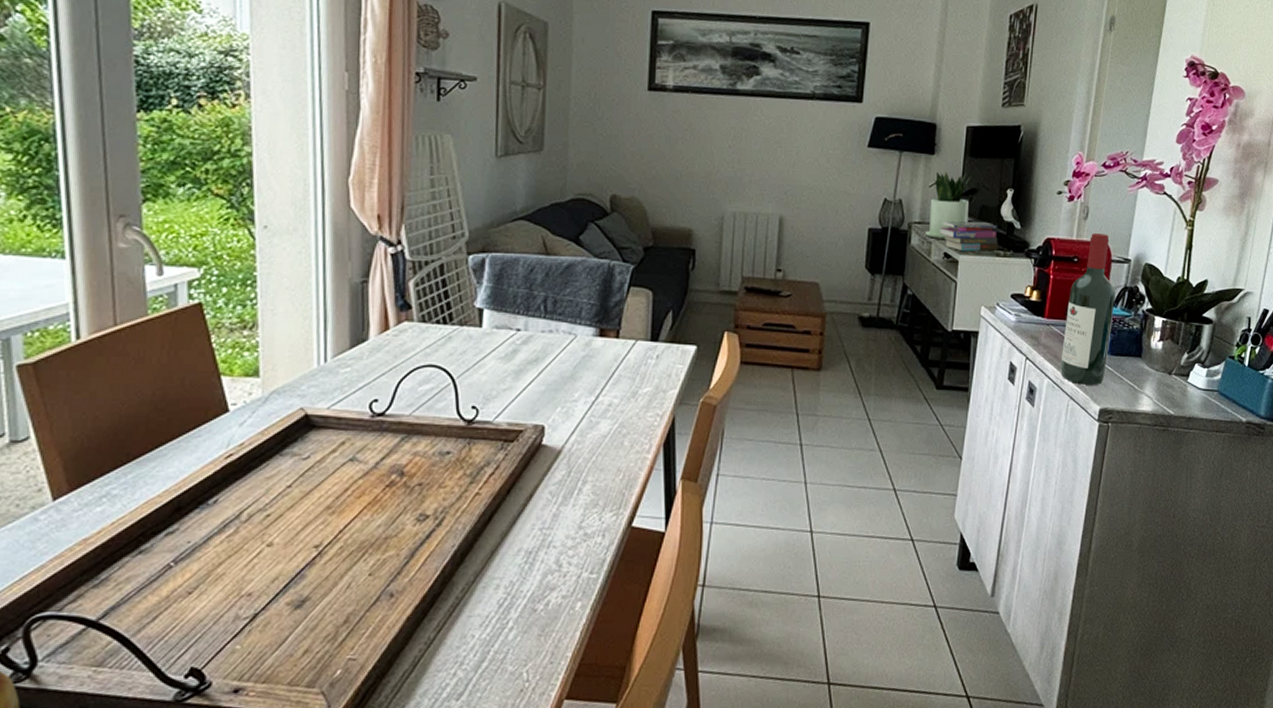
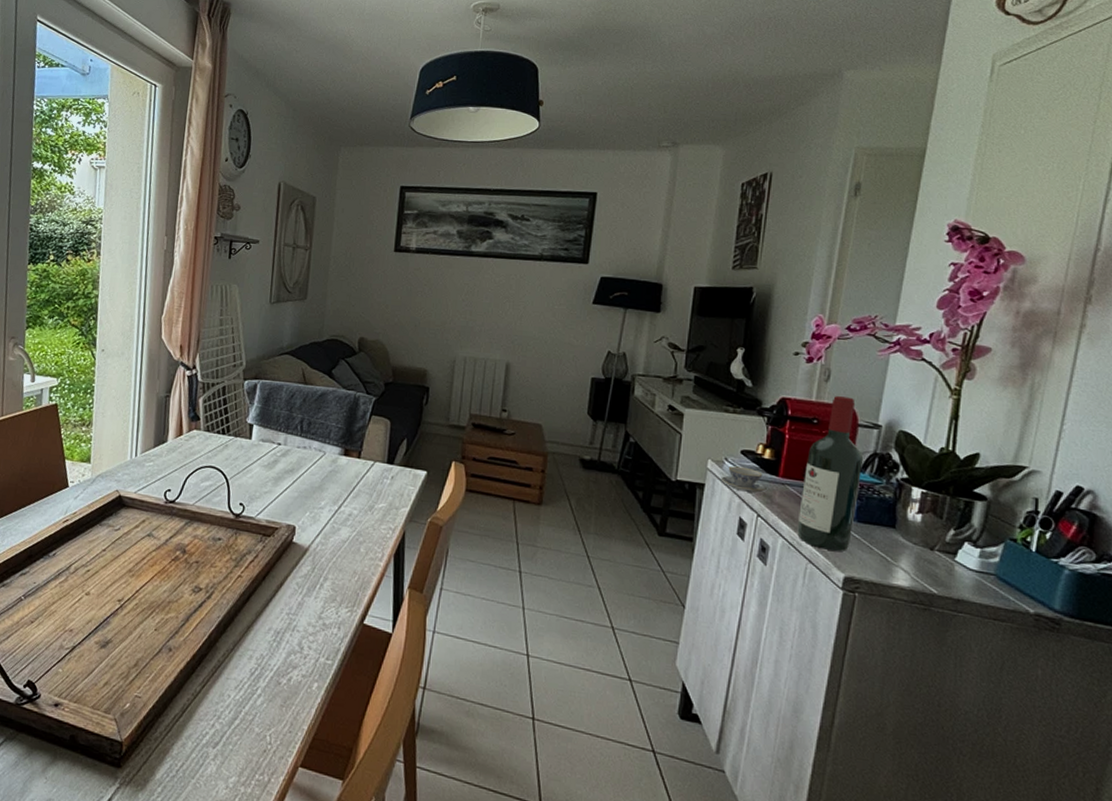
planter: present [924,171,970,240] -> none [648,328,697,393]
books: present [940,221,998,252] -> none [664,375,727,406]
teacup: none [993,311,1034,336] -> present [721,466,767,493]

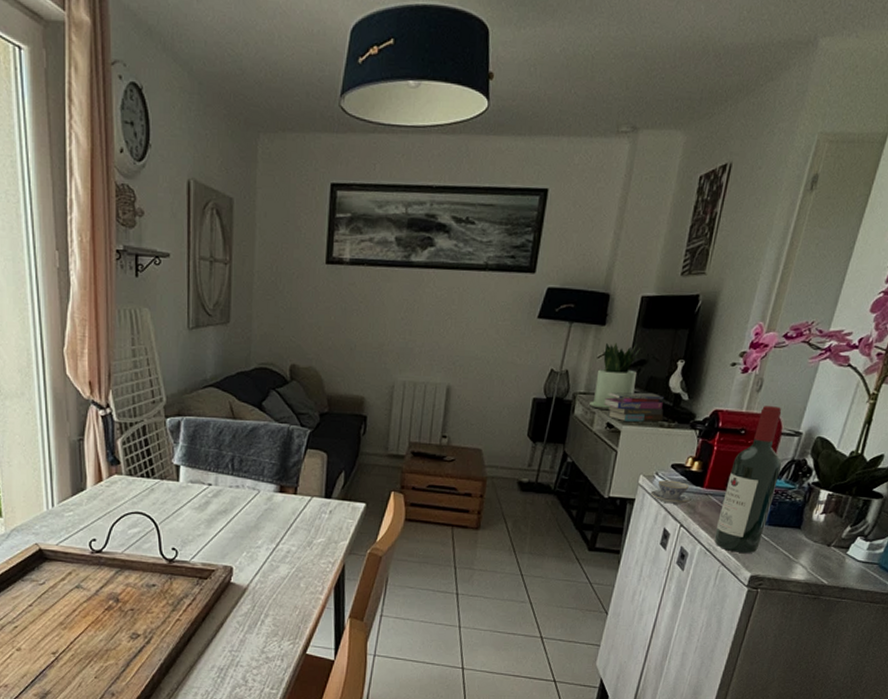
planter: none [648,328,697,393] -> present [588,342,640,411]
books: none [664,375,727,406] -> present [604,392,665,422]

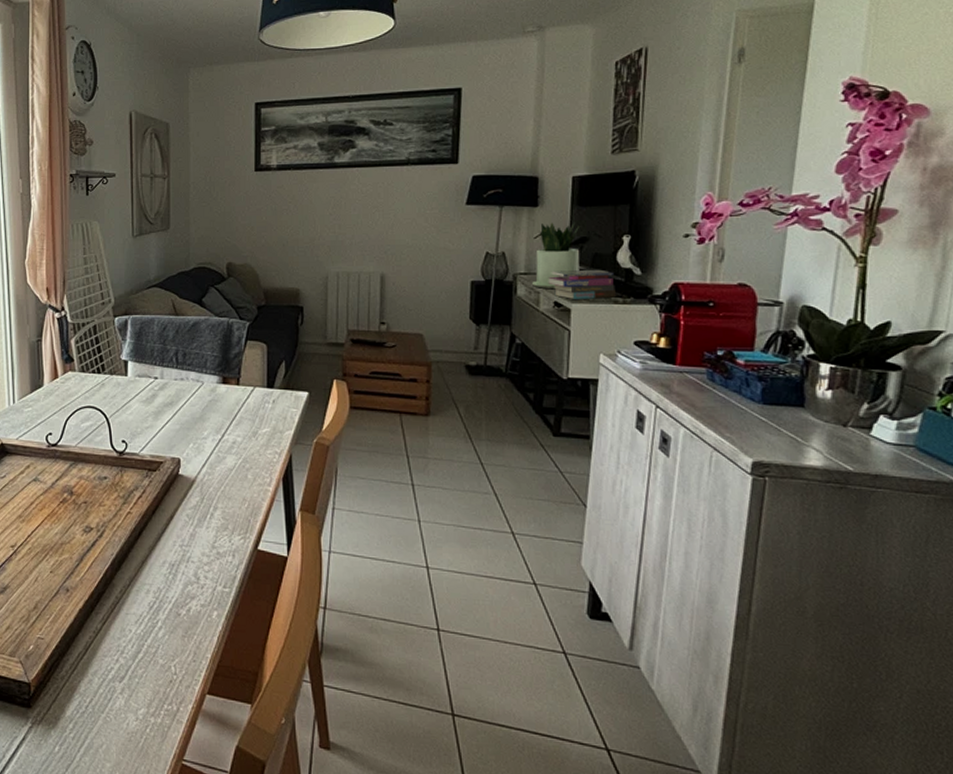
teacup: present [650,480,692,504] -> none [614,358,664,384]
wine bottle: present [714,406,782,554] -> none [699,276,765,437]

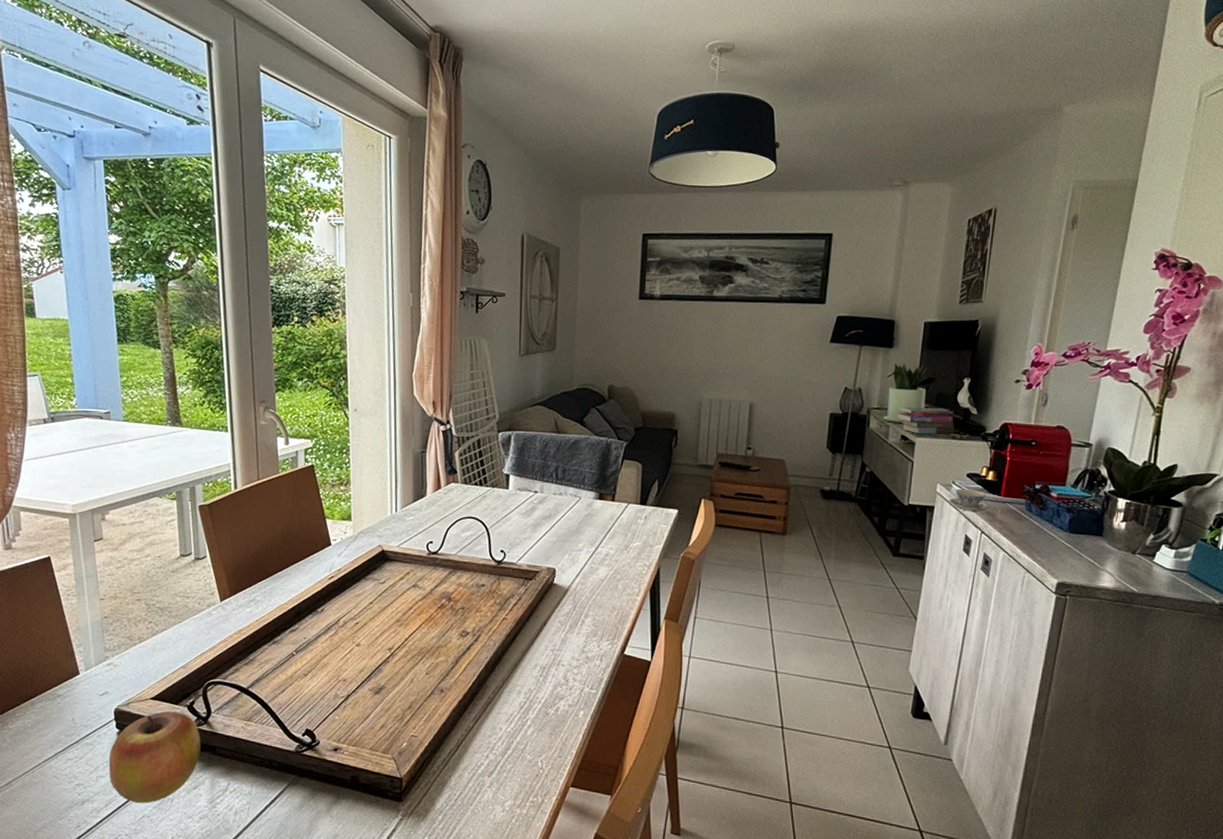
teacup: none [614,358,664,384] -> present [949,488,990,512]

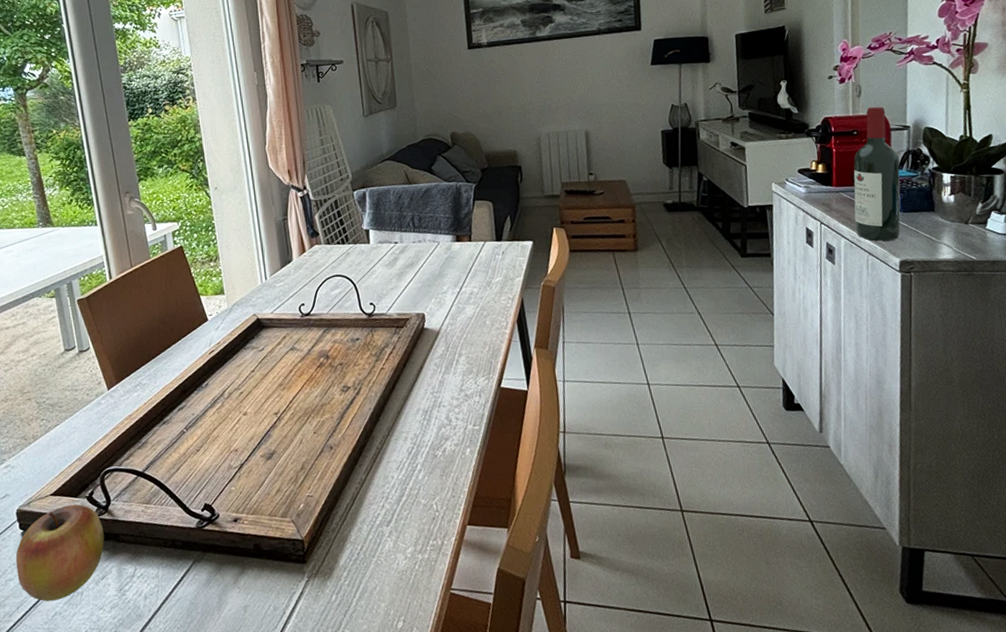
planter: present [882,363,927,424] -> none [711,73,749,132]
books: present [897,407,955,435] -> none [724,111,780,140]
teacup: present [949,488,990,512] -> none [785,184,825,205]
wine bottle: none [1016,419,1075,561] -> present [853,107,901,242]

